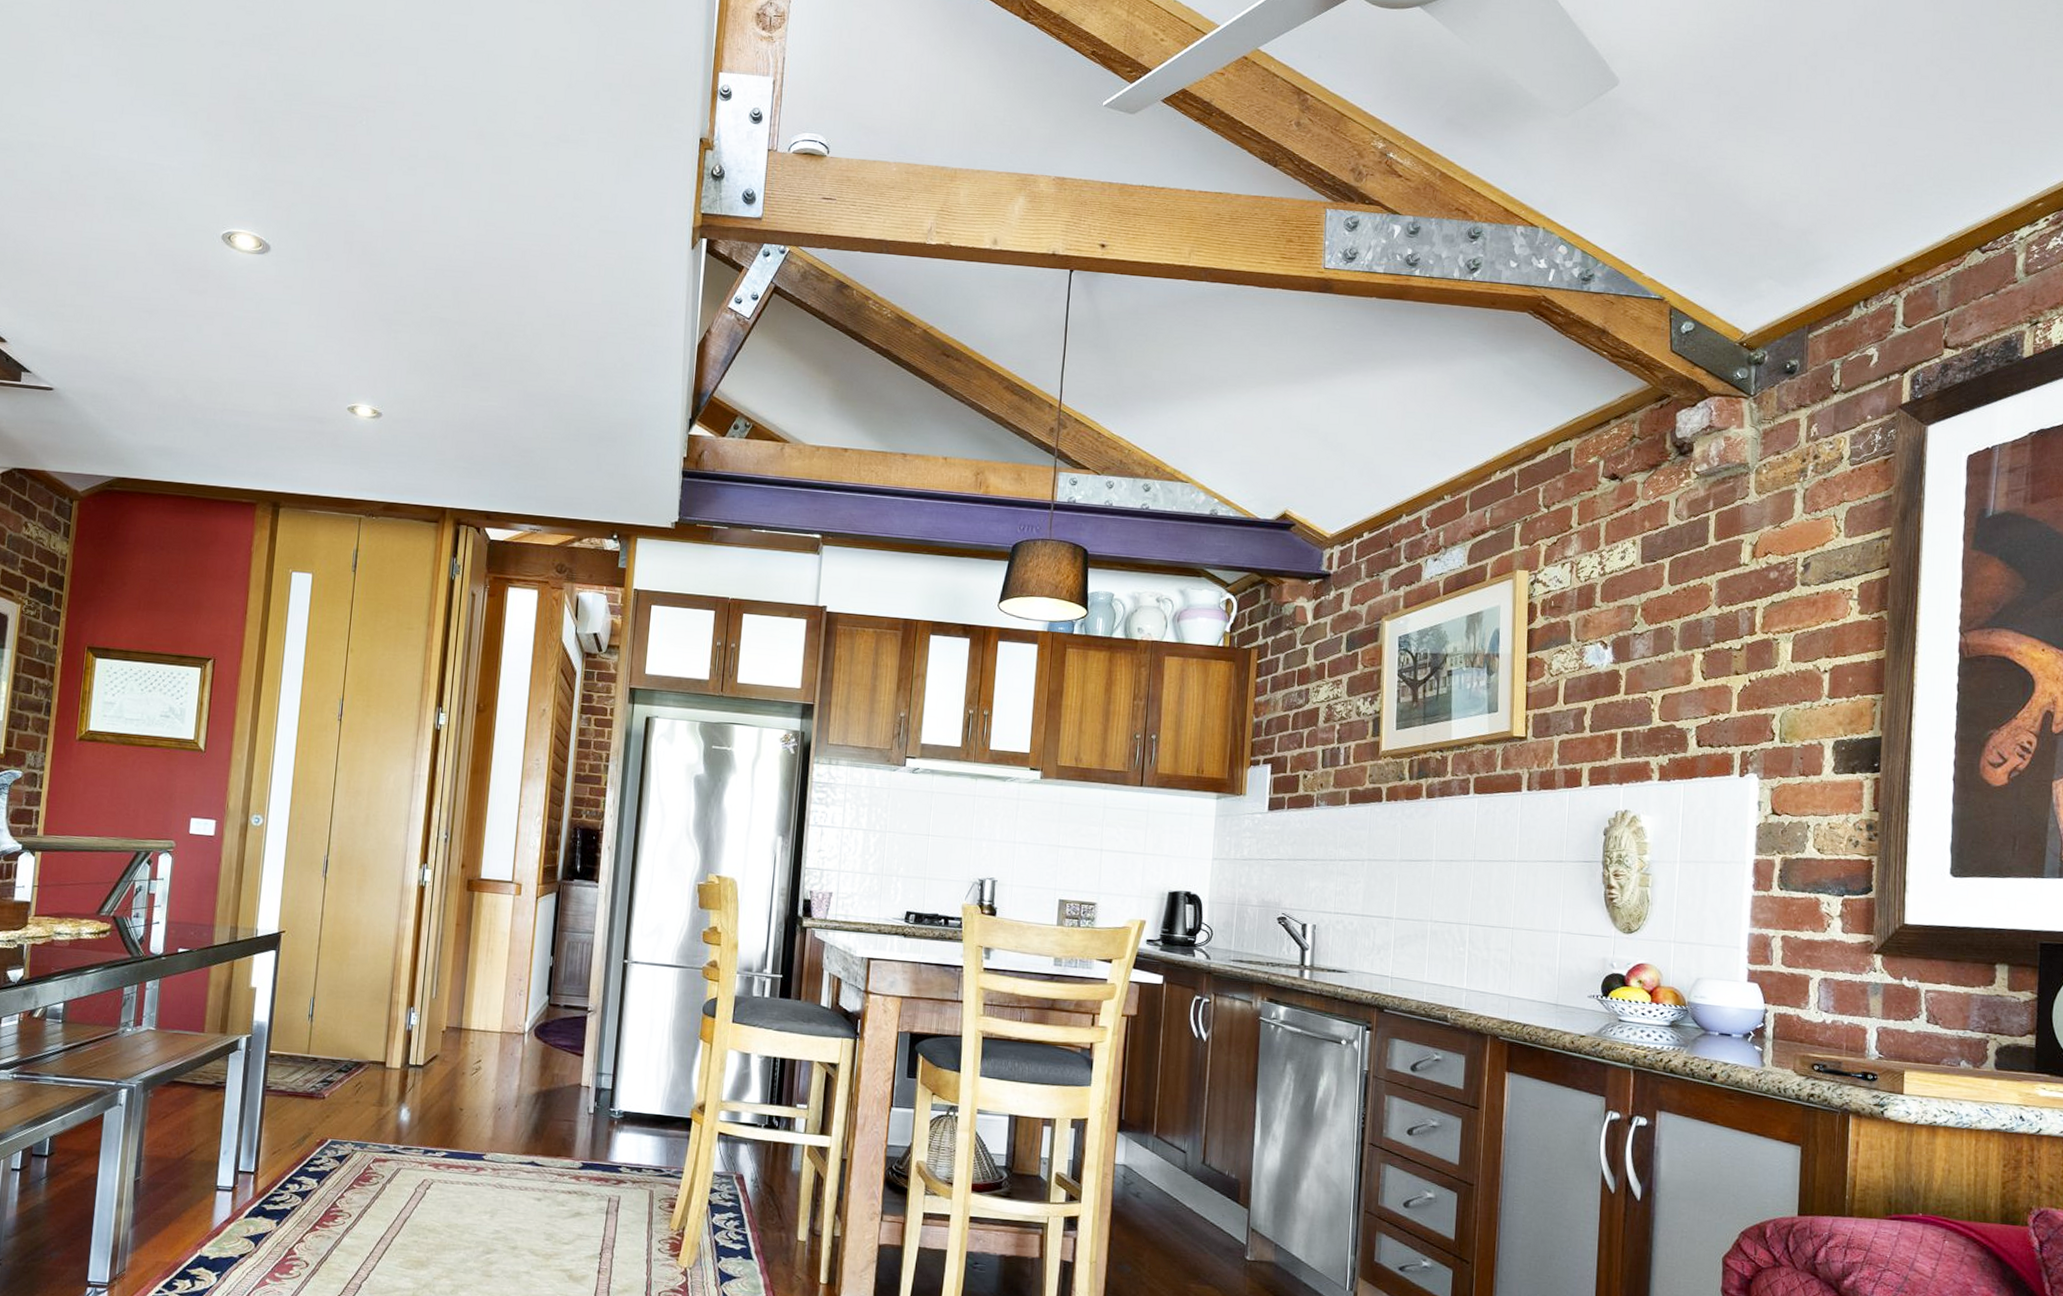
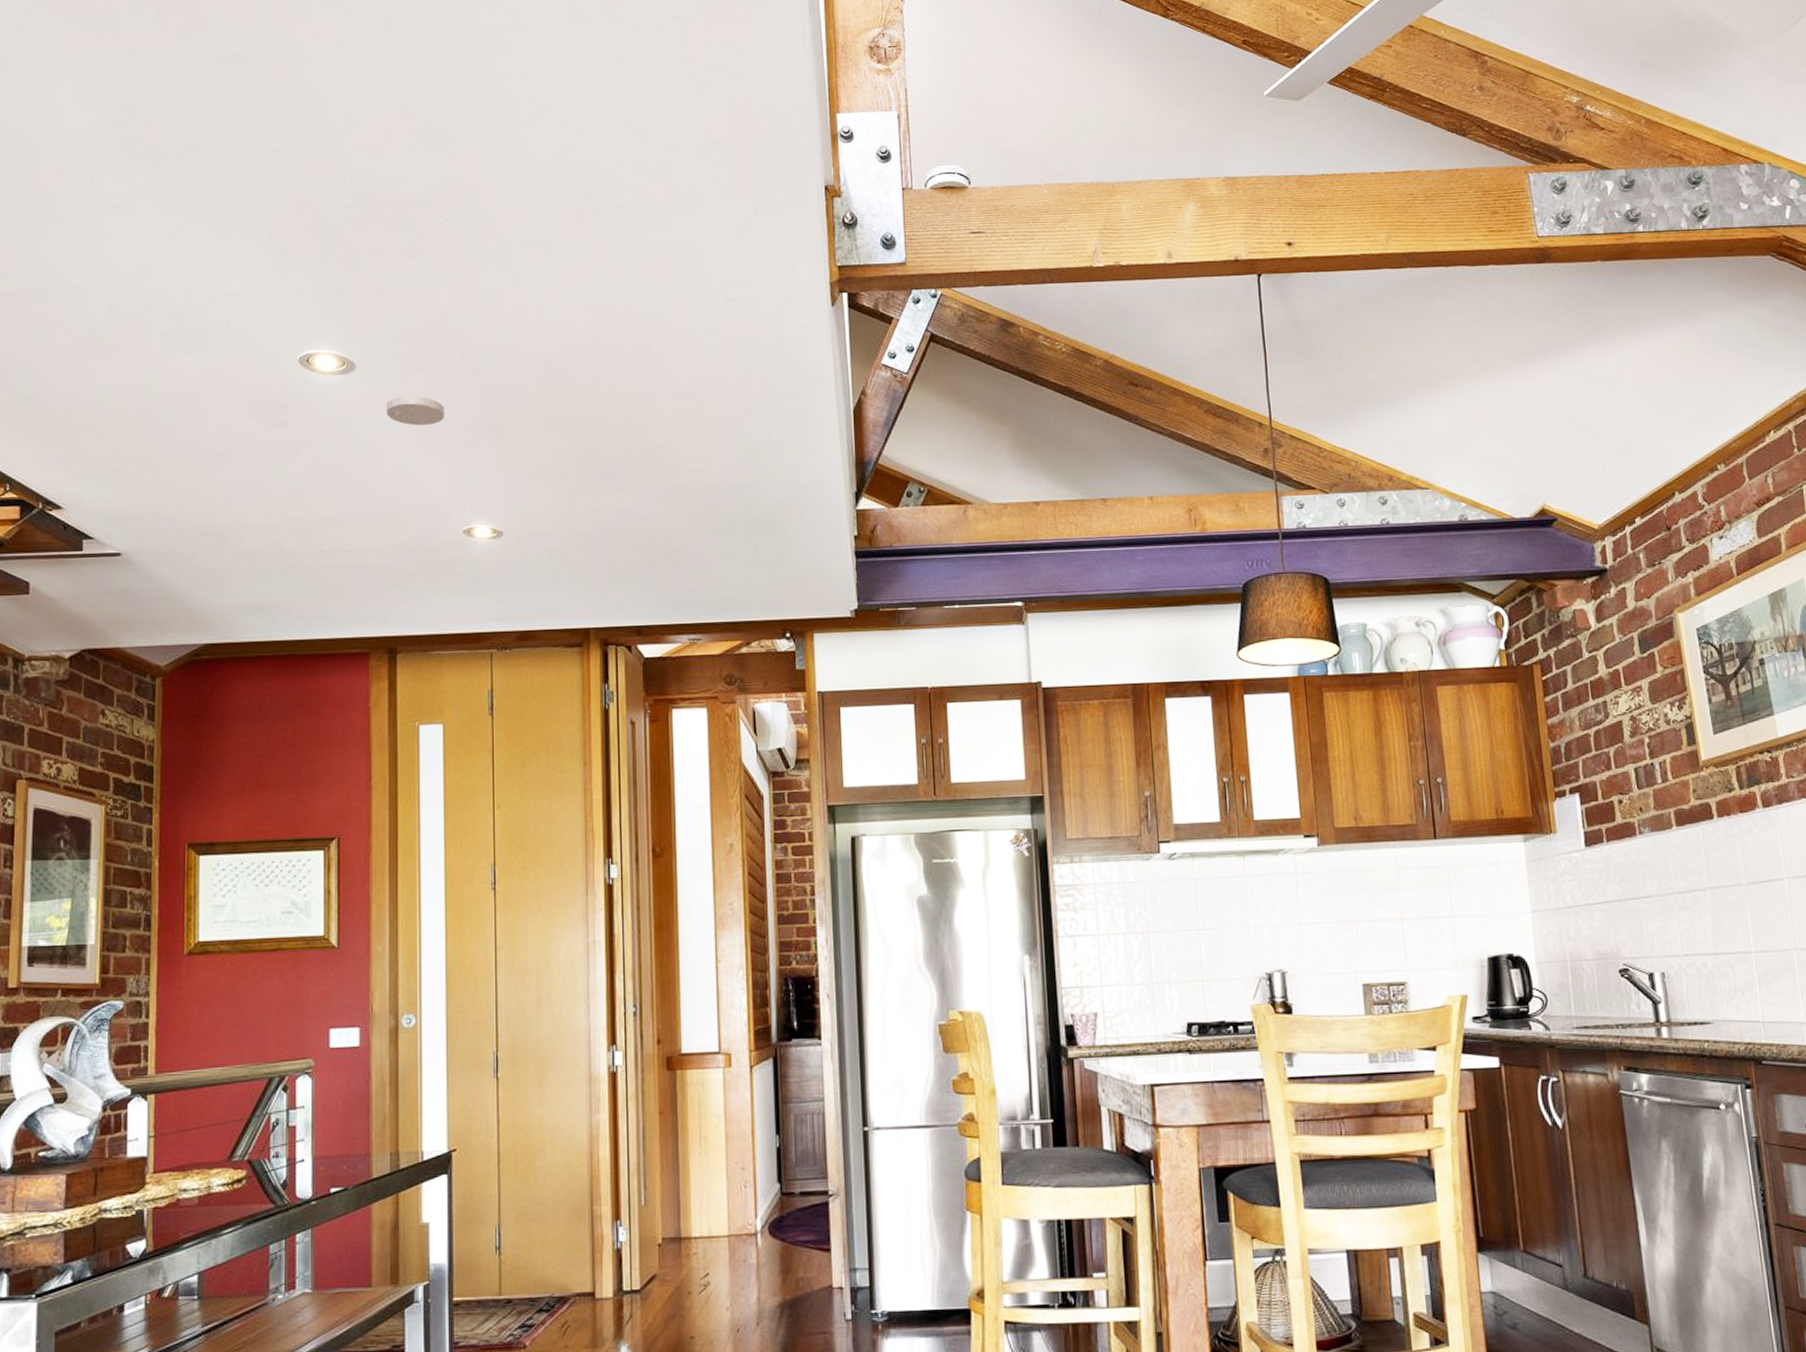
smoke detector: none [293,280,343,310] -> present [387,395,444,426]

